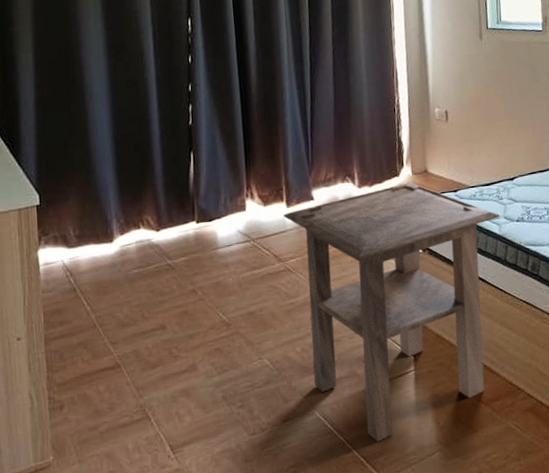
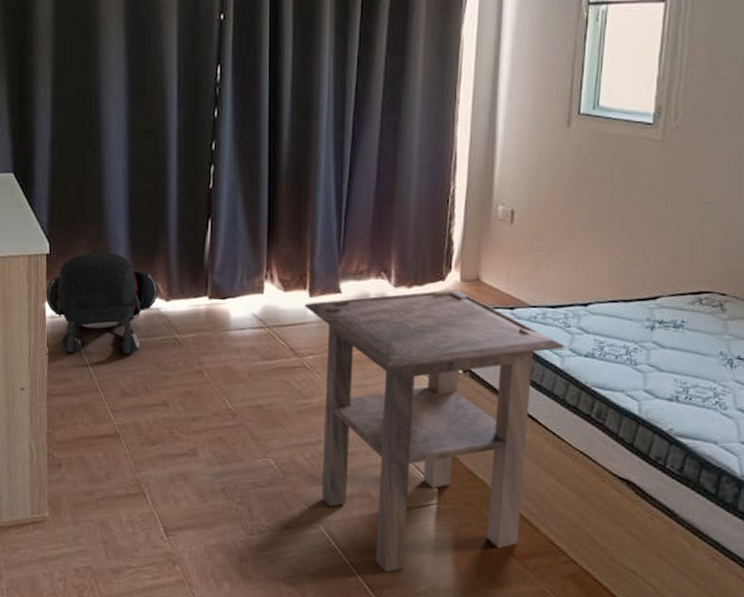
backpack: none [38,195,149,295] -> present [46,252,158,354]

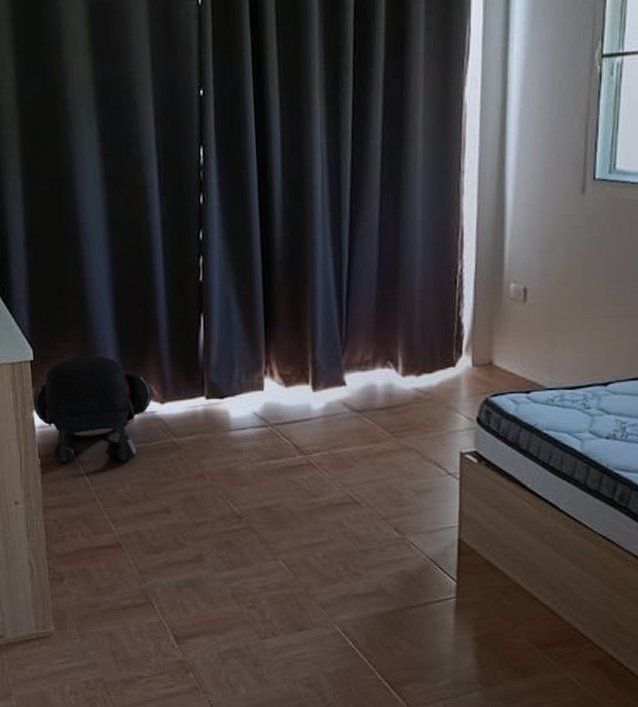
side table: present [304,290,564,573] -> none [307,376,584,669]

